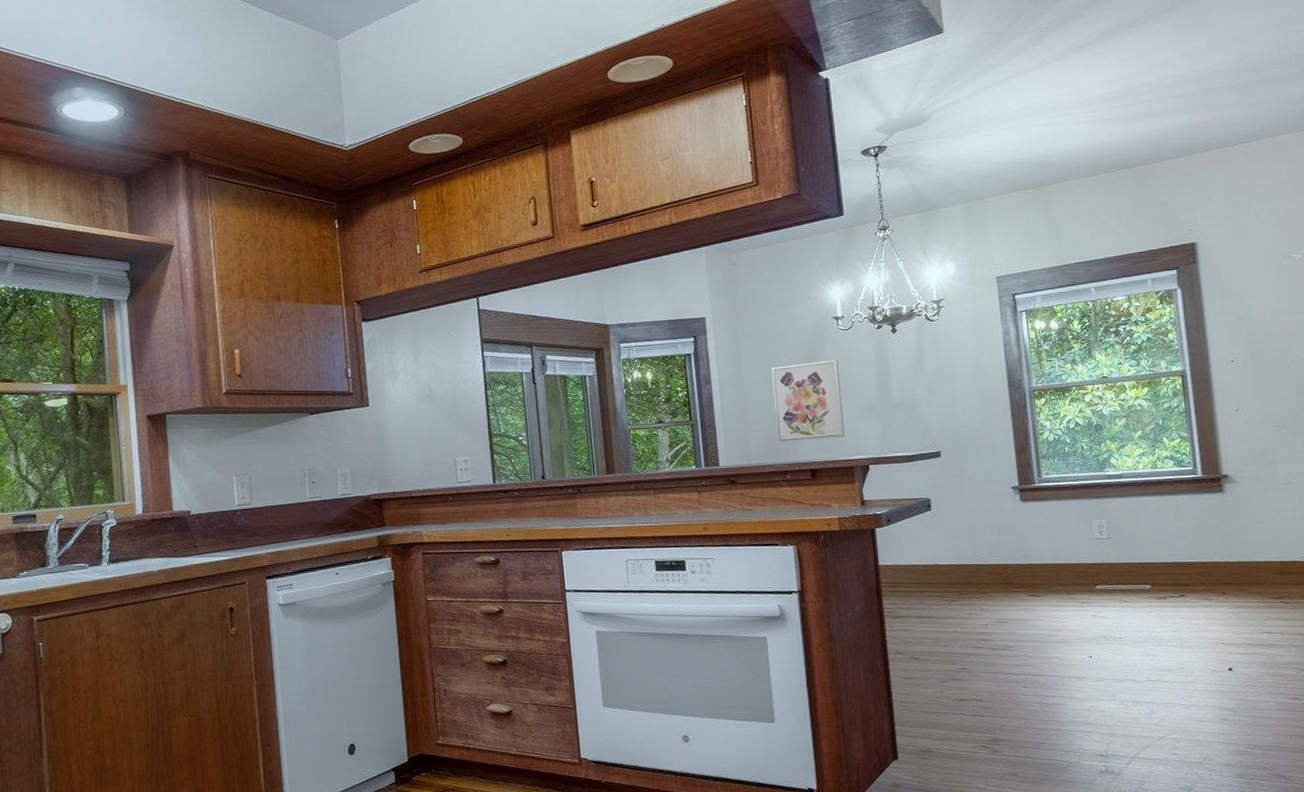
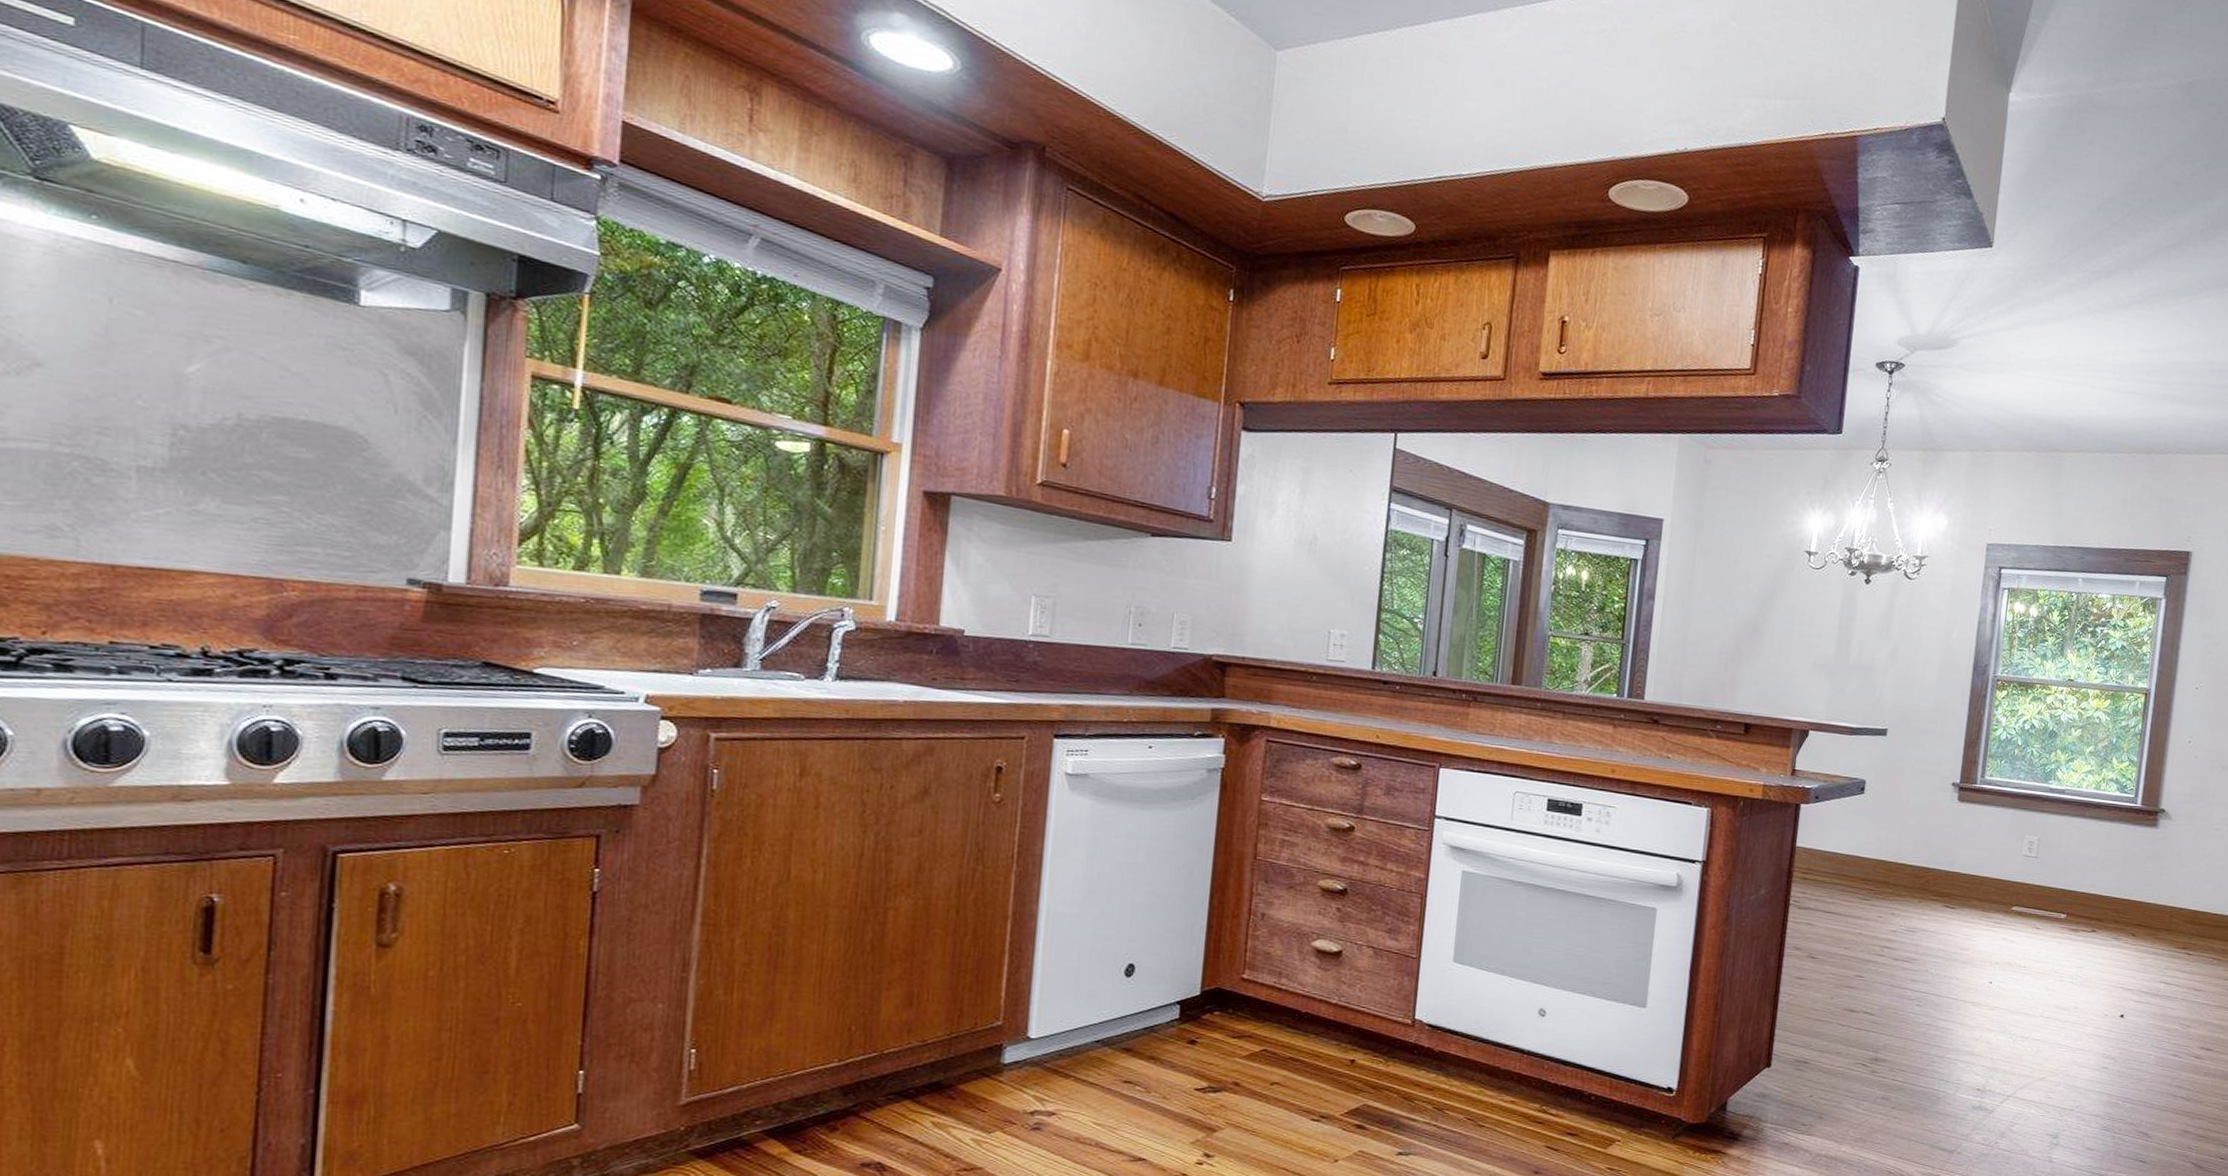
wall art: present [771,359,845,443] -> none [1716,595,1801,694]

